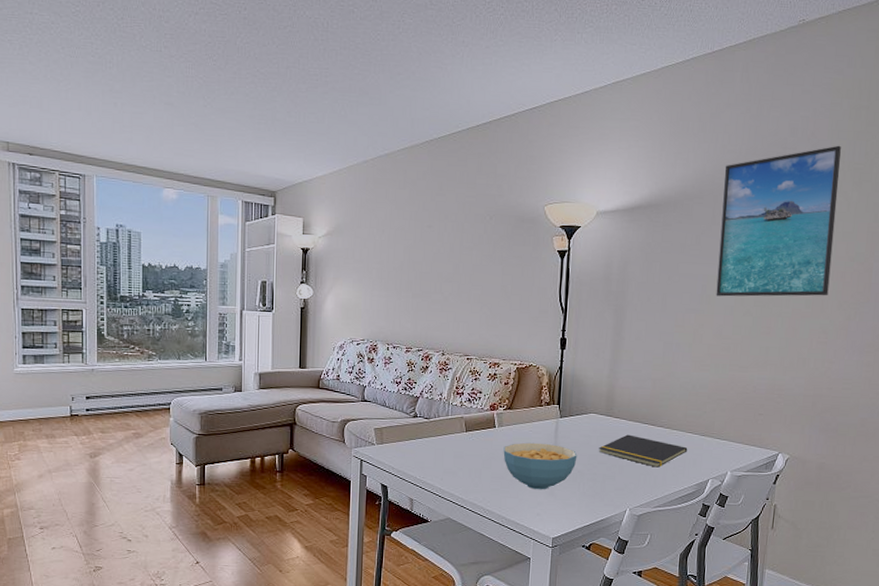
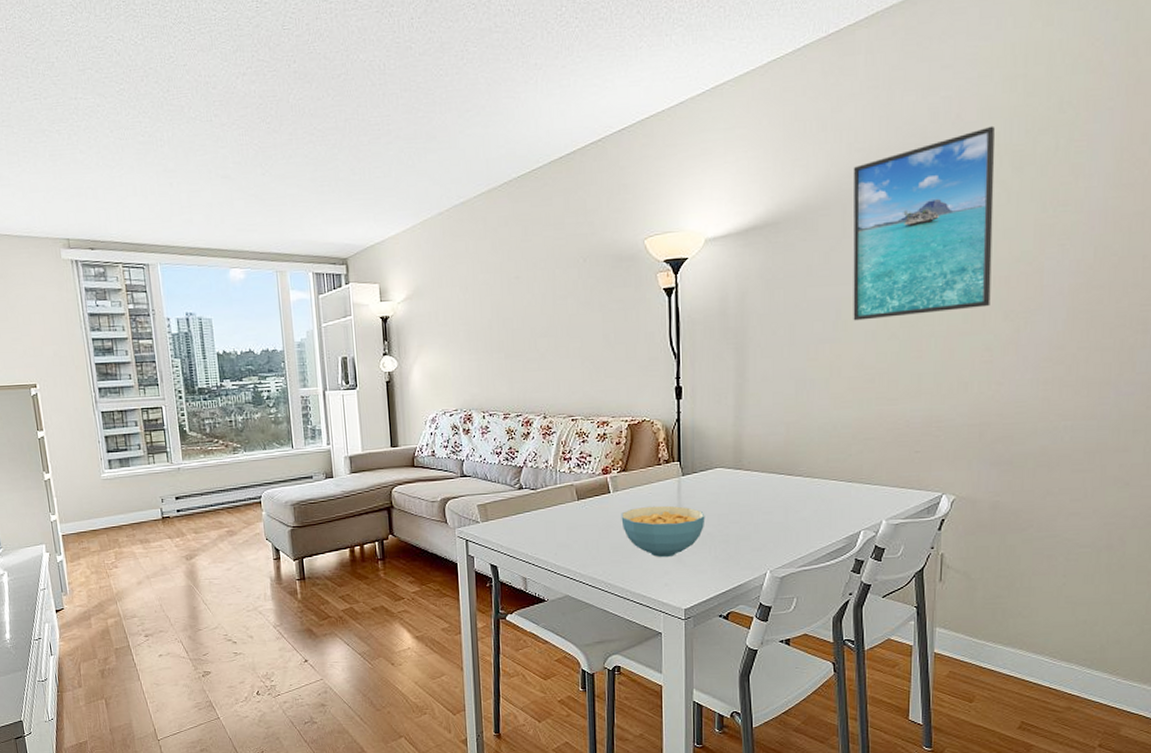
notepad: present [598,434,688,468] -> none [729,488,833,522]

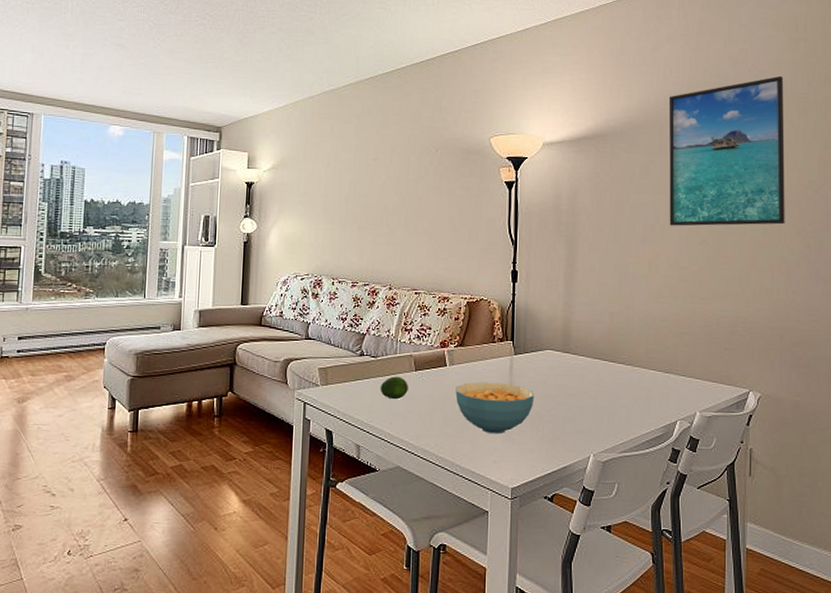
fruit: none [542,507,571,531] -> present [380,376,408,400]

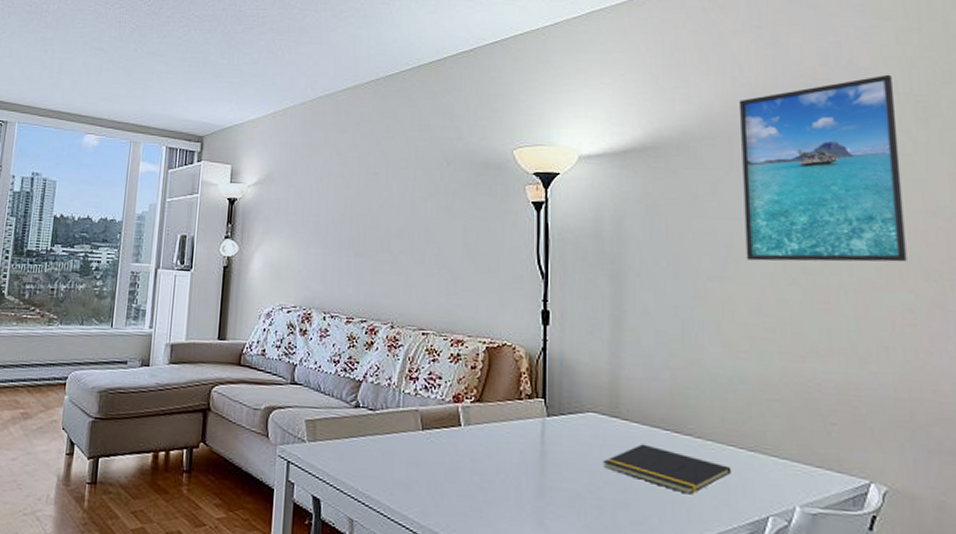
fruit: present [380,376,408,400] -> none [378,435,413,465]
cereal bowl: present [455,382,535,434] -> none [472,448,574,518]
notepad: none [556,372,652,408] -> present [602,444,732,495]

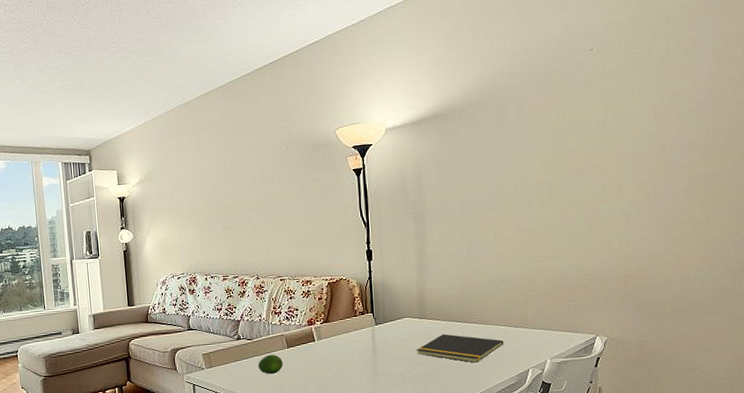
fruit: none [378,435,413,465] -> present [258,354,283,375]
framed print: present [738,74,907,262] -> none [503,34,624,193]

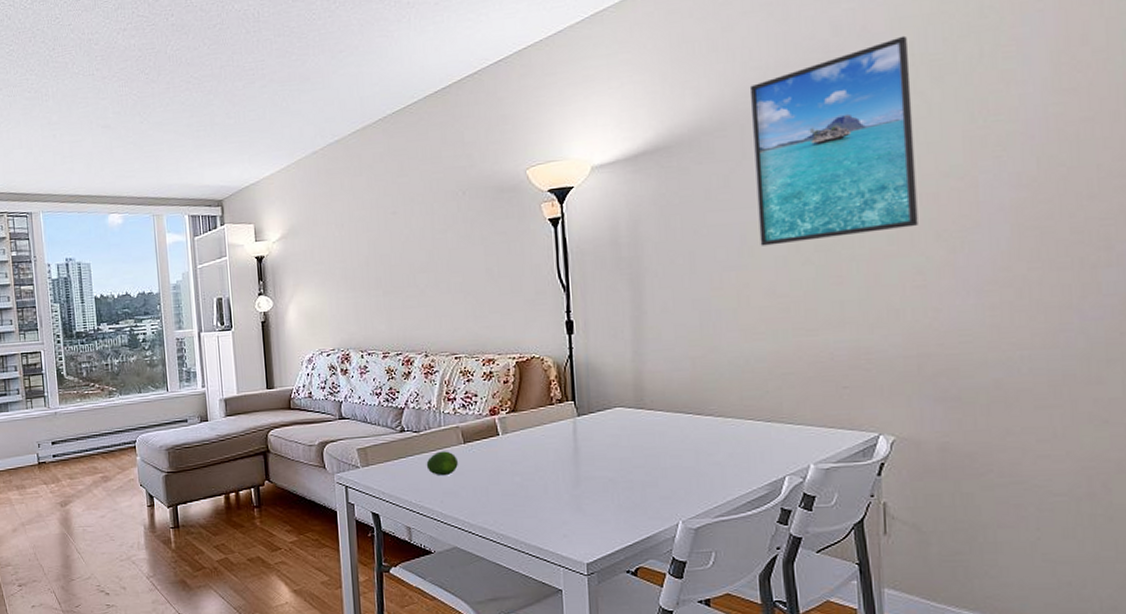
notepad: present [416,334,504,363] -> none [631,429,751,467]
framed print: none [503,34,624,193] -> present [749,35,918,246]

